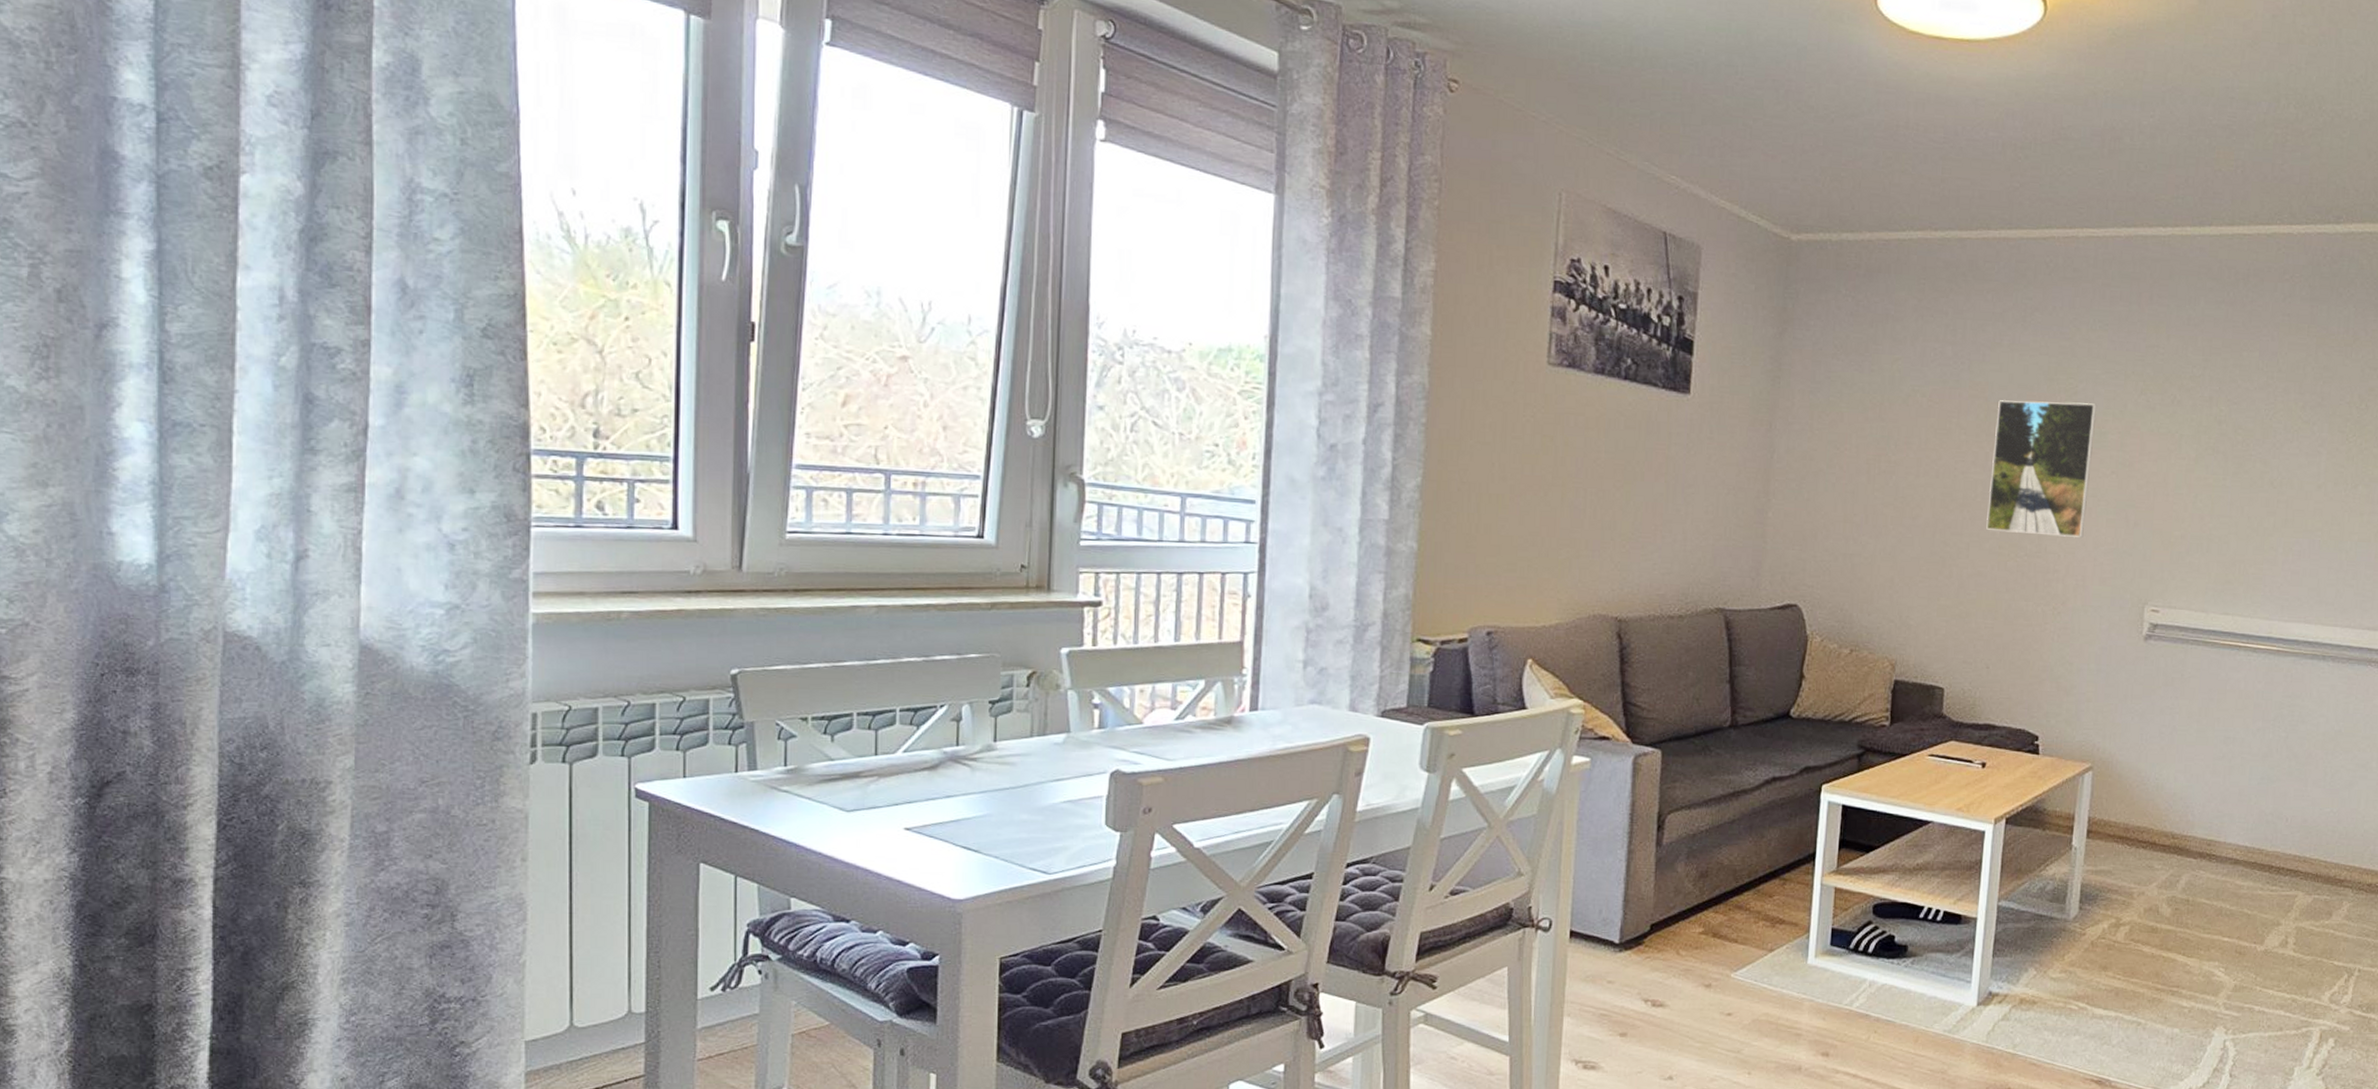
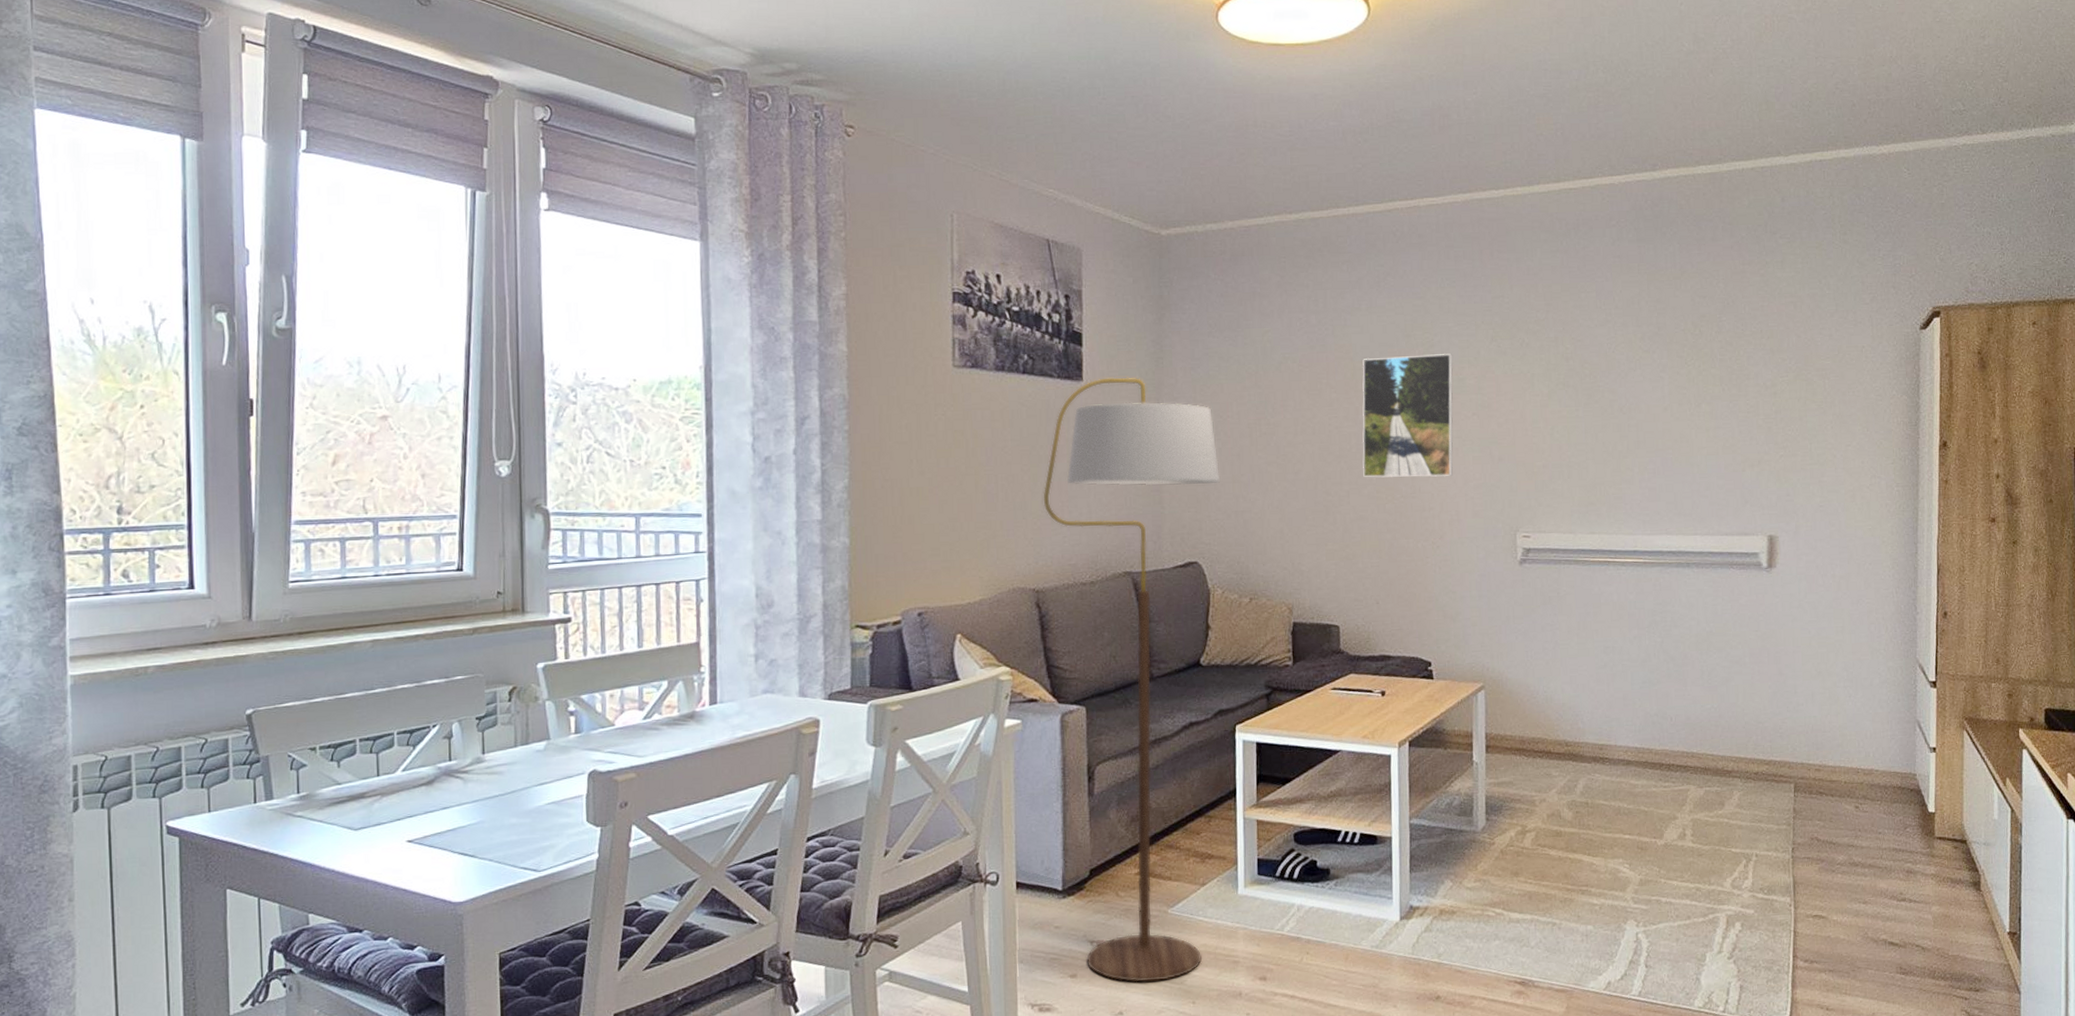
floor lamp: none [1634,392,1831,1048] -> present [1043,377,1221,982]

